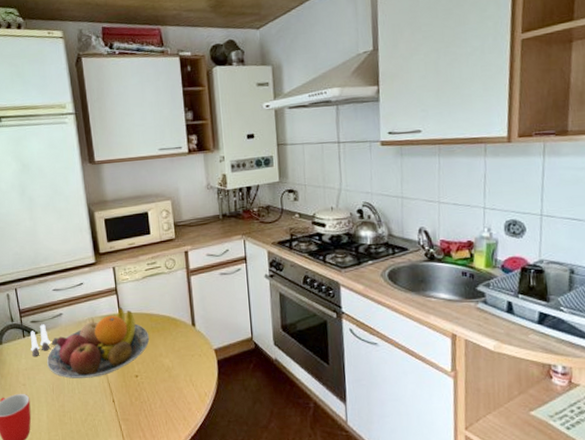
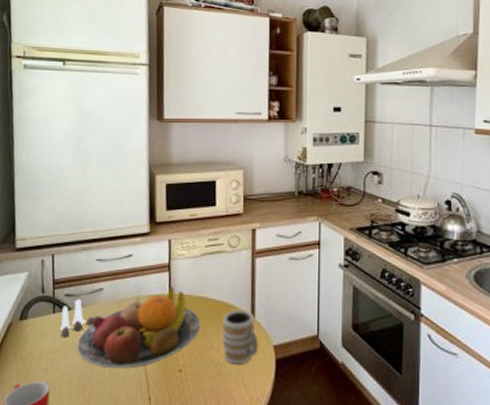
mug: none [168,321,201,368] -> present [222,309,258,365]

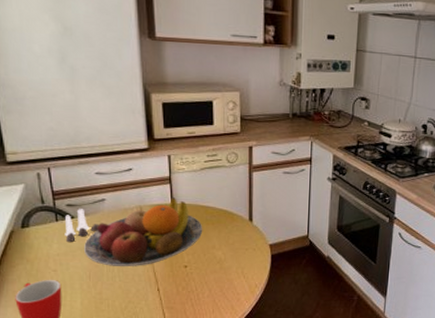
mug: present [222,309,258,365] -> none [223,216,256,260]

